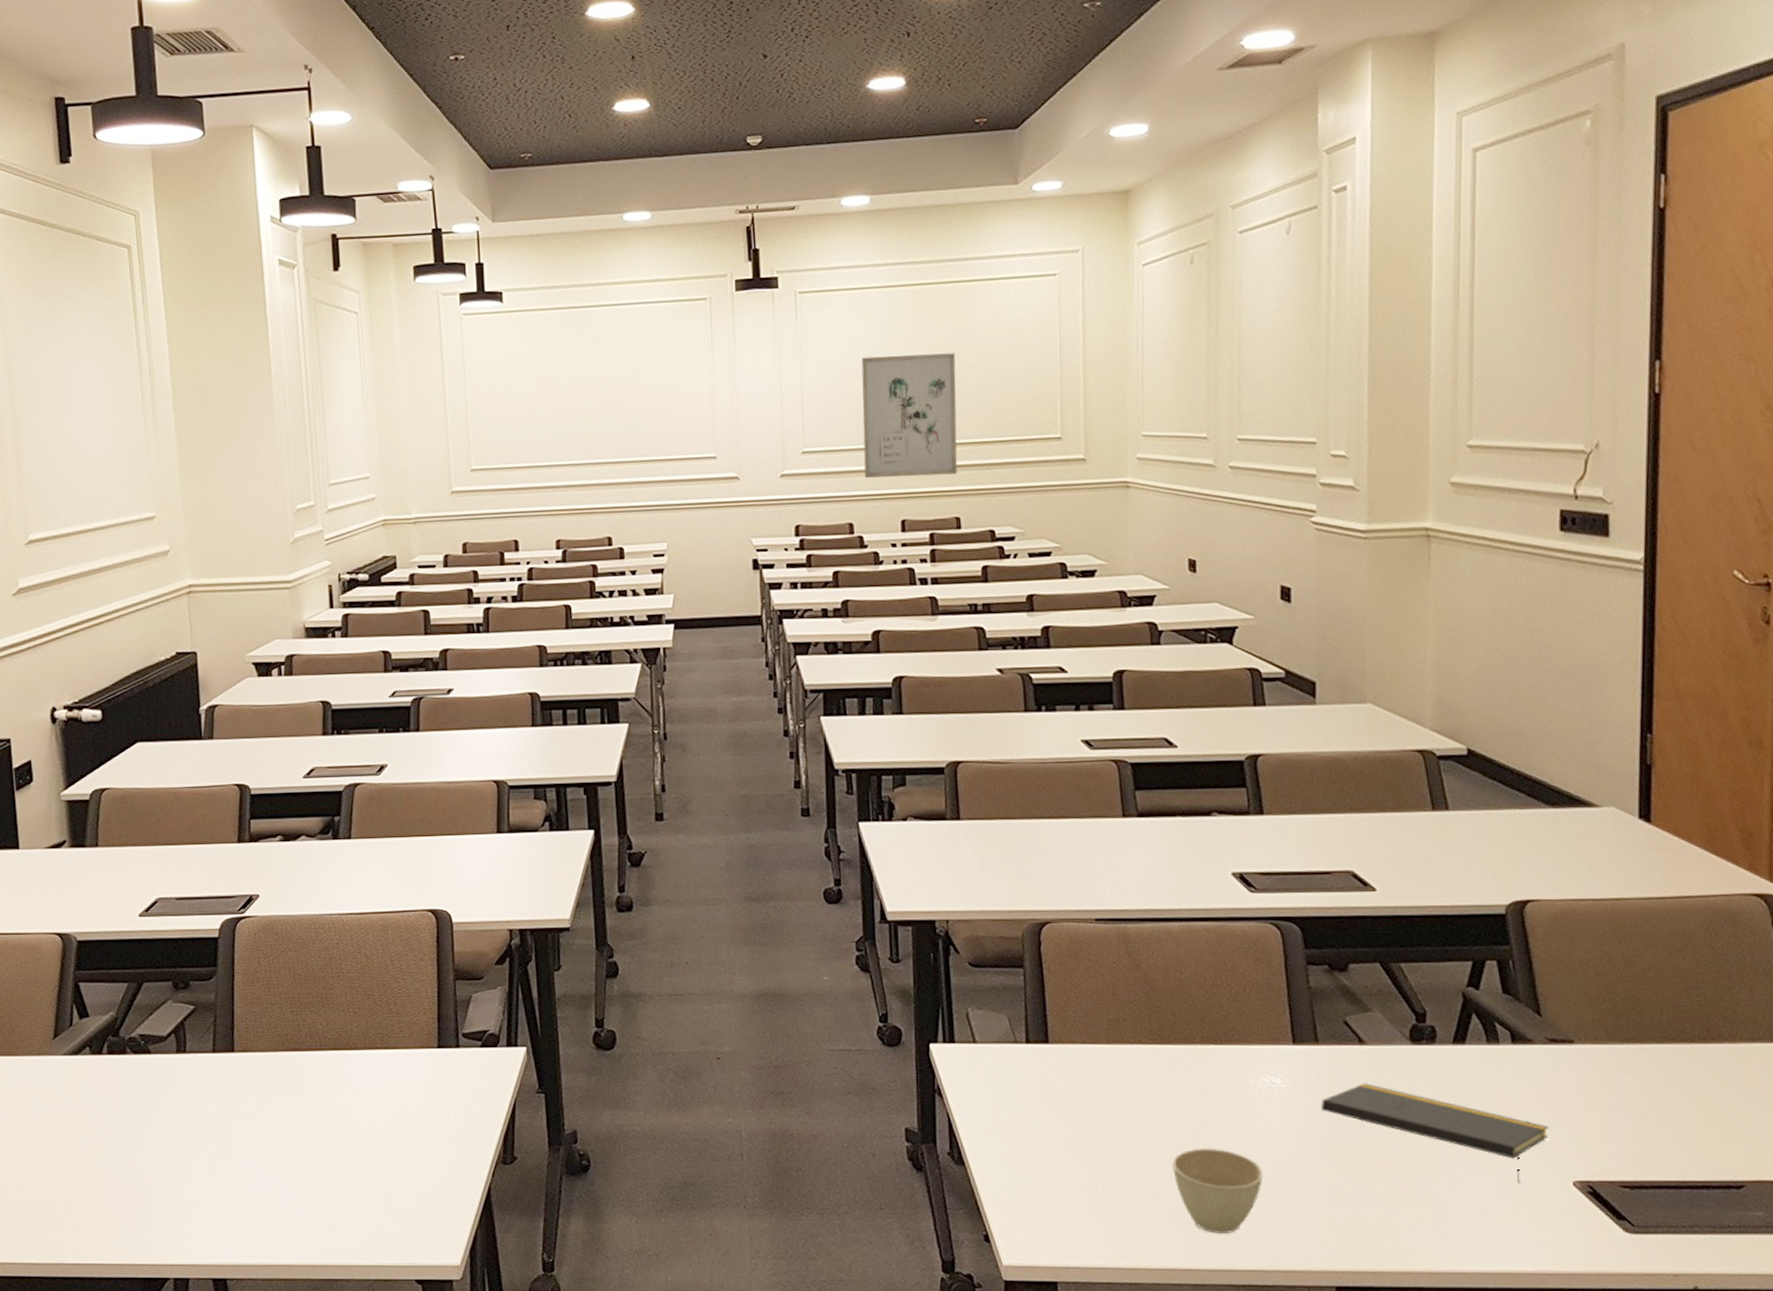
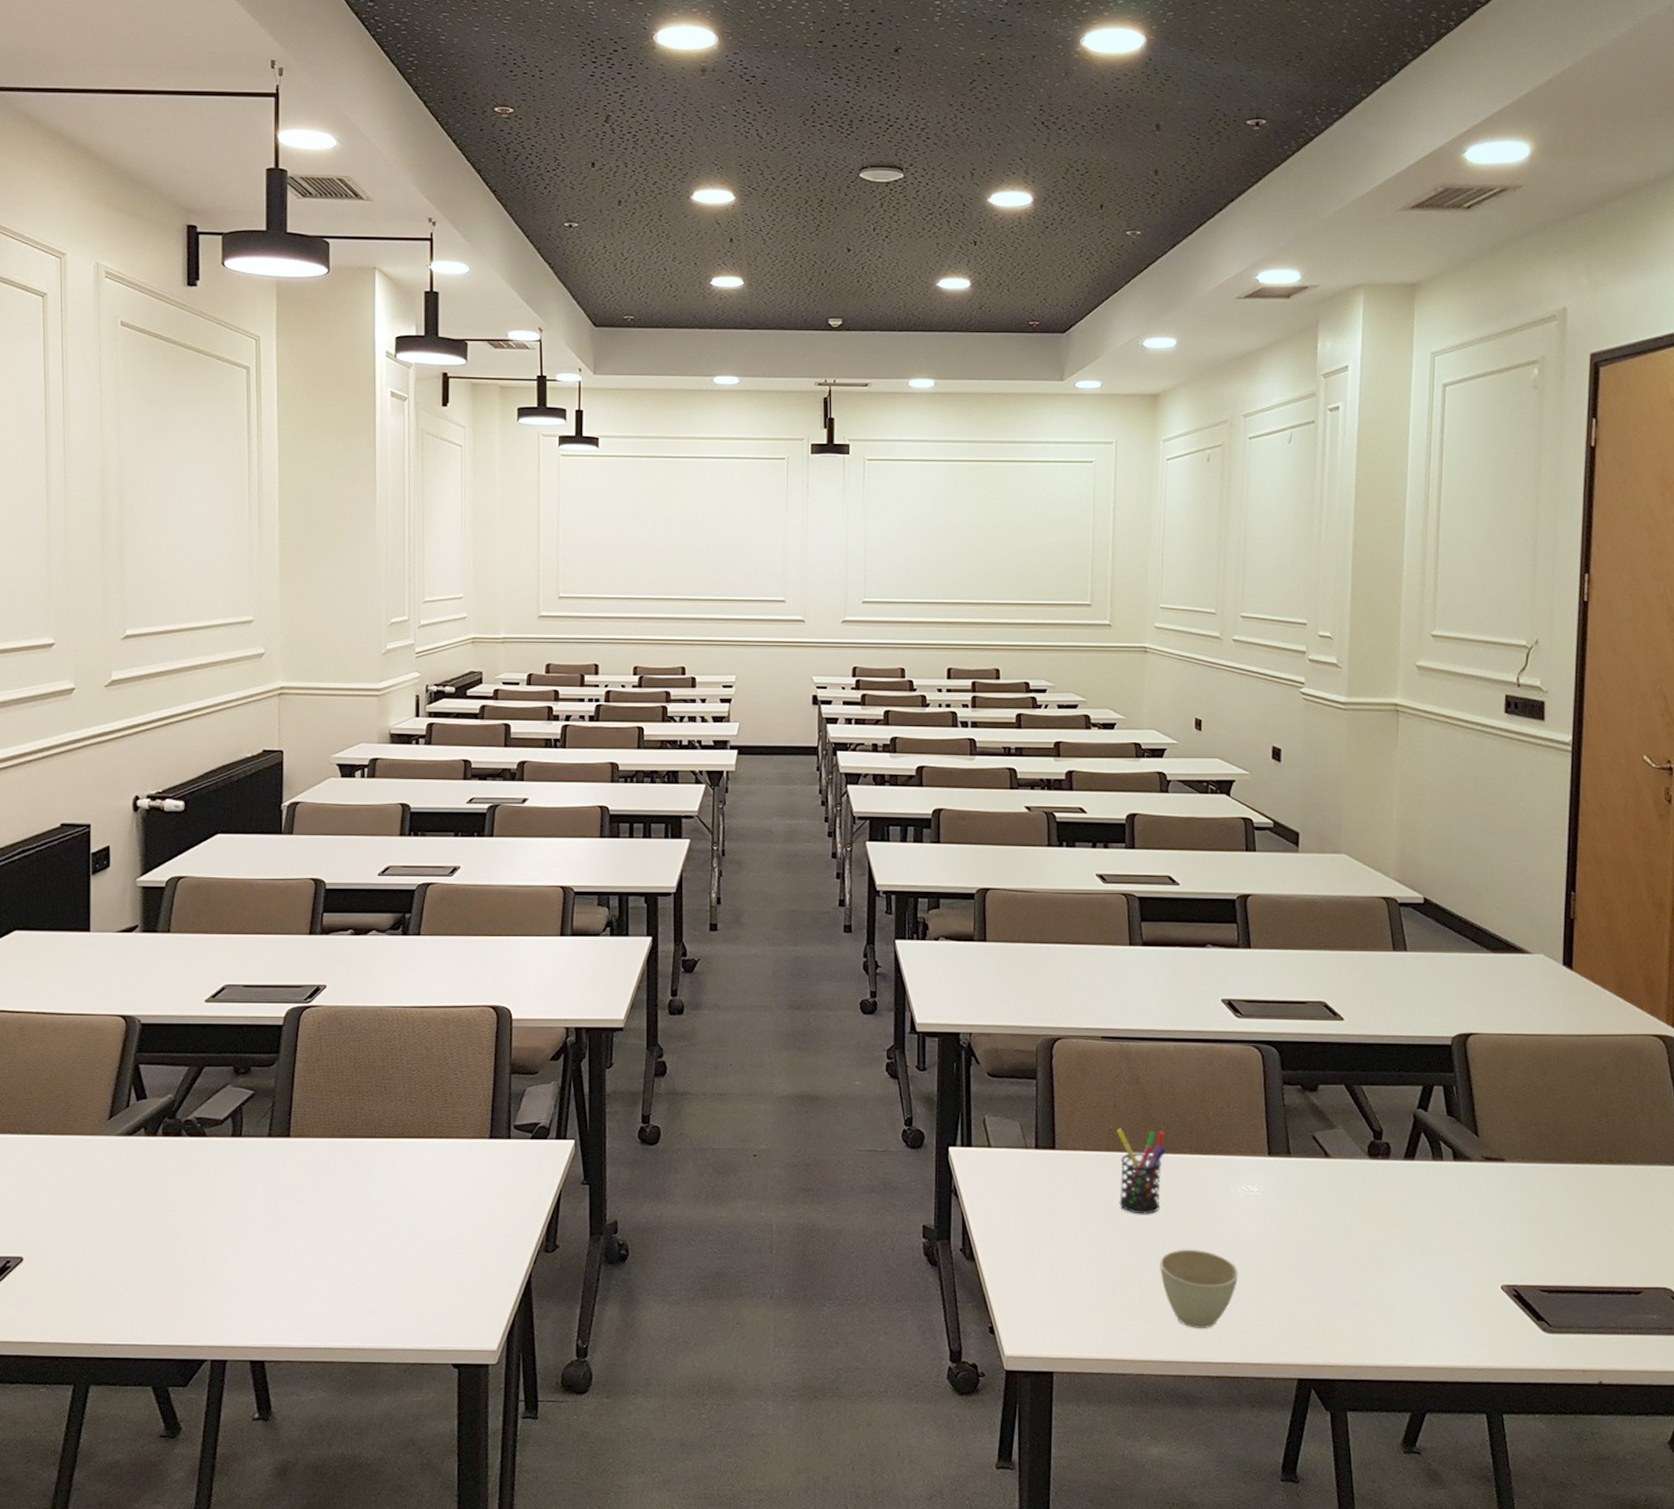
wall art: present [861,353,957,479] -> none [917,521,1002,630]
pen holder: none [1117,1018,1174,1112] -> present [1116,1128,1166,1214]
notepad: present [1321,1083,1549,1184] -> none [1291,1193,1482,1287]

